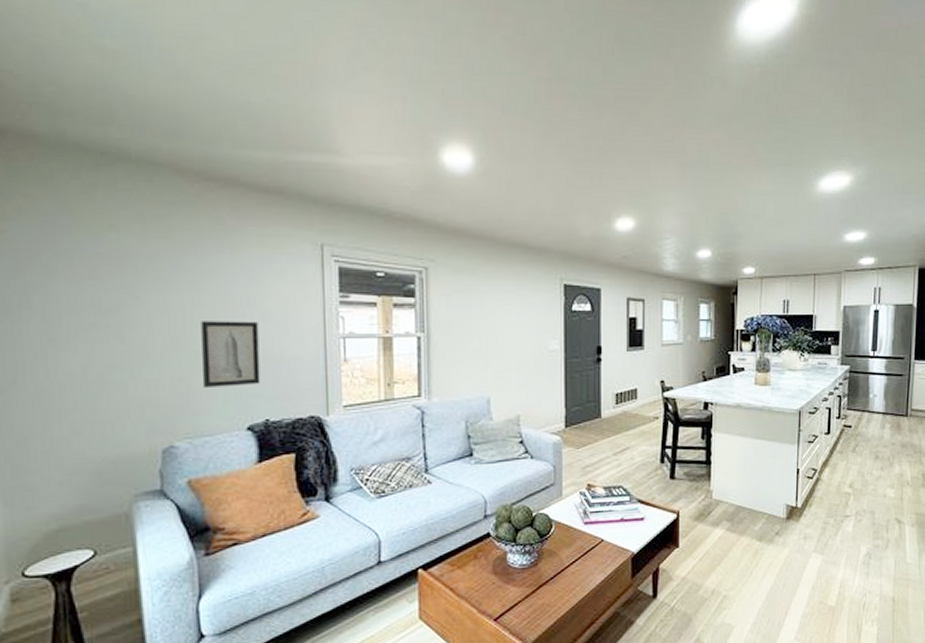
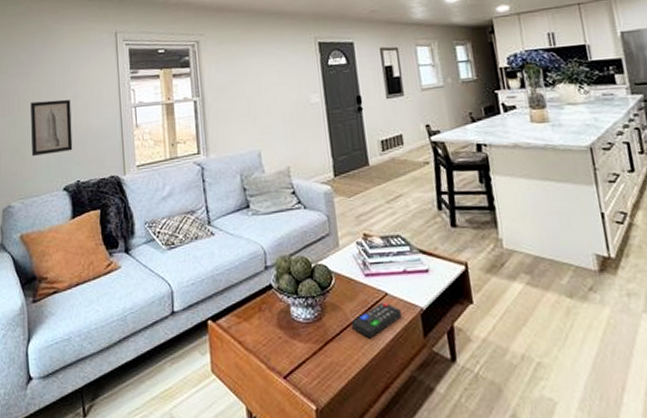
remote control: none [566,548,615,581] -> present [351,302,403,339]

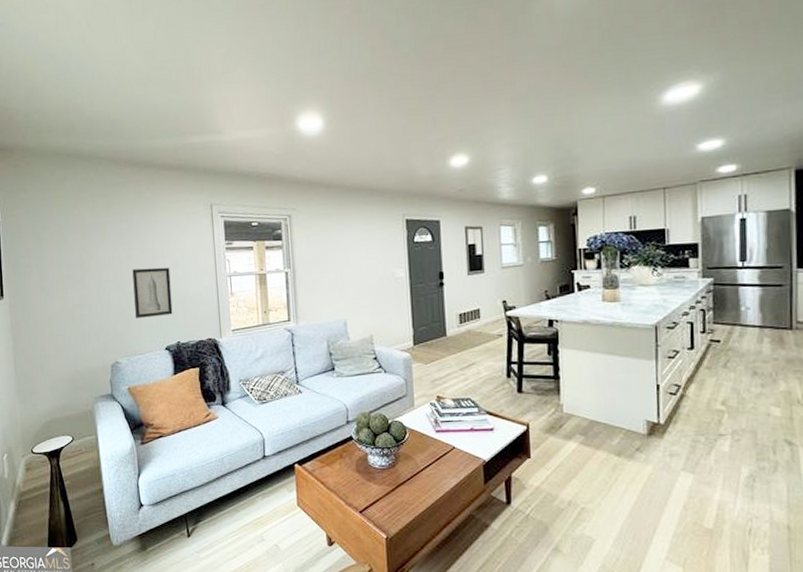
remote control: present [351,302,403,339] -> none [421,454,467,484]

